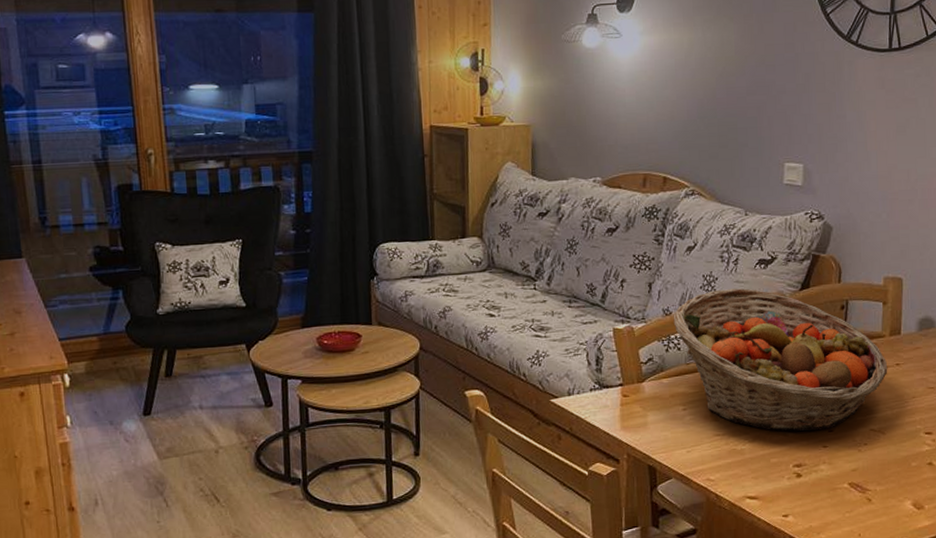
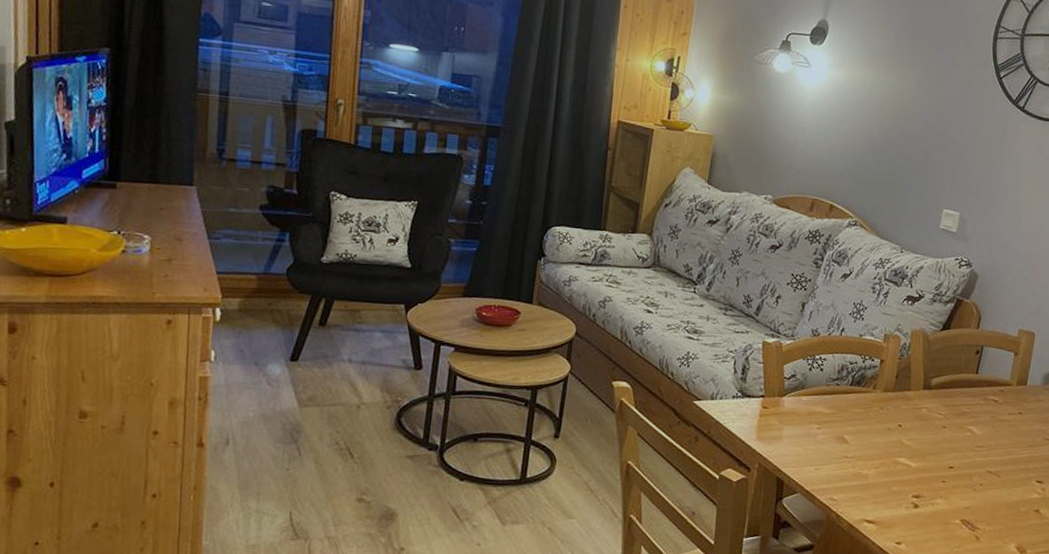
fruit basket: present [673,288,888,432] -> none [820,318,1011,466]

